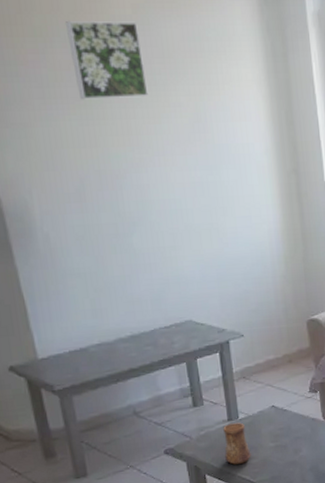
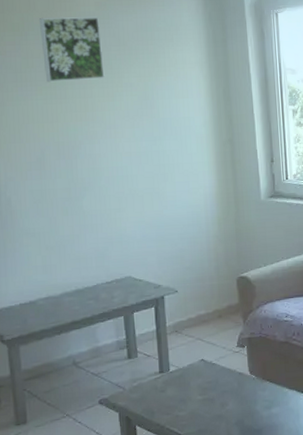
cup: present [223,423,252,465] -> none [155,375,180,417]

